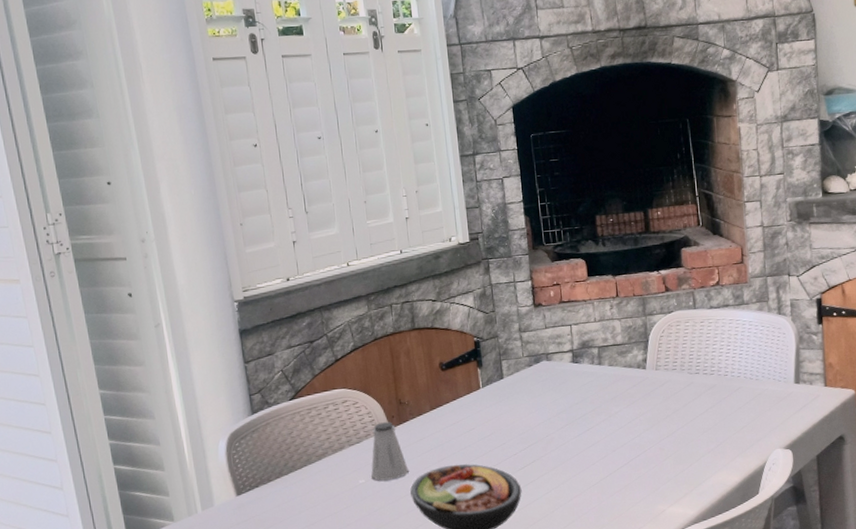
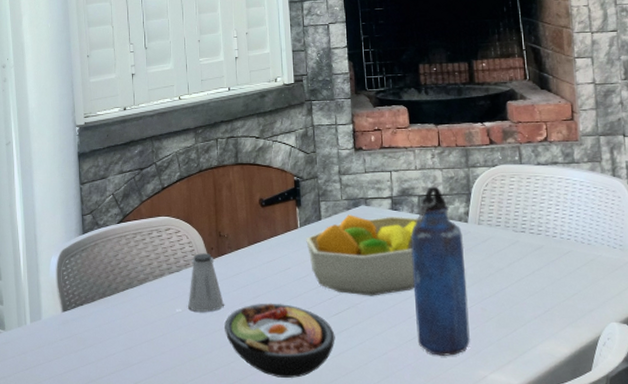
fruit bowl: none [489,367,601,448] -> present [306,215,421,296]
water bottle: none [592,336,651,497] -> present [411,186,471,356]

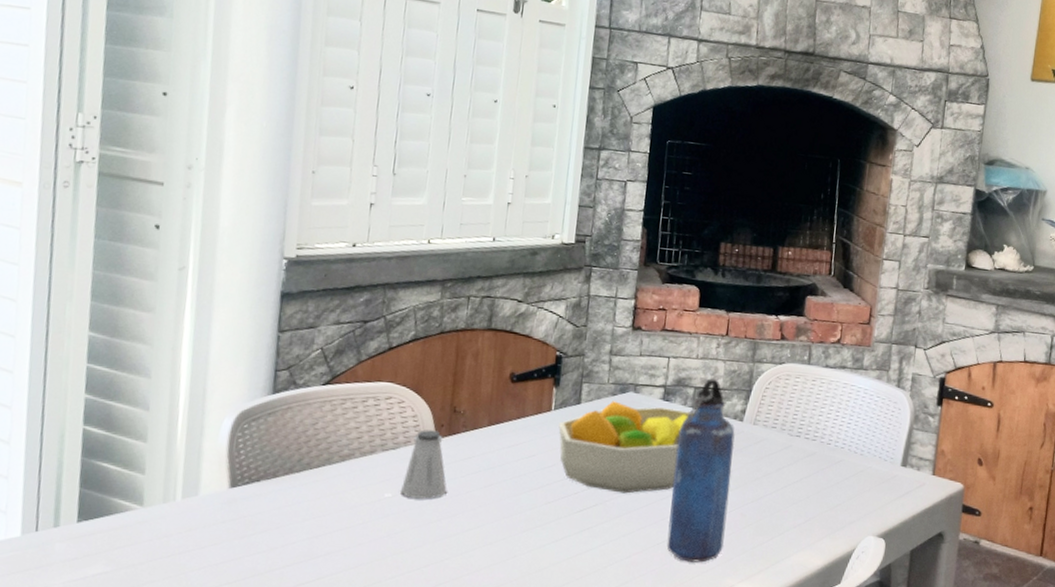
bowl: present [224,303,335,378] -> none [443,493,575,580]

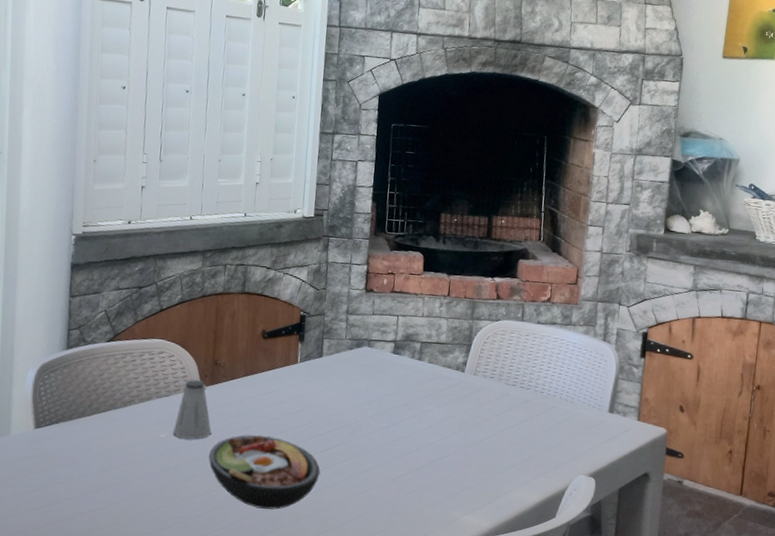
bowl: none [443,493,575,580] -> present [209,434,321,510]
fruit bowl: present [558,401,693,494] -> none [304,354,420,436]
water bottle: present [666,378,735,563] -> none [400,334,458,497]

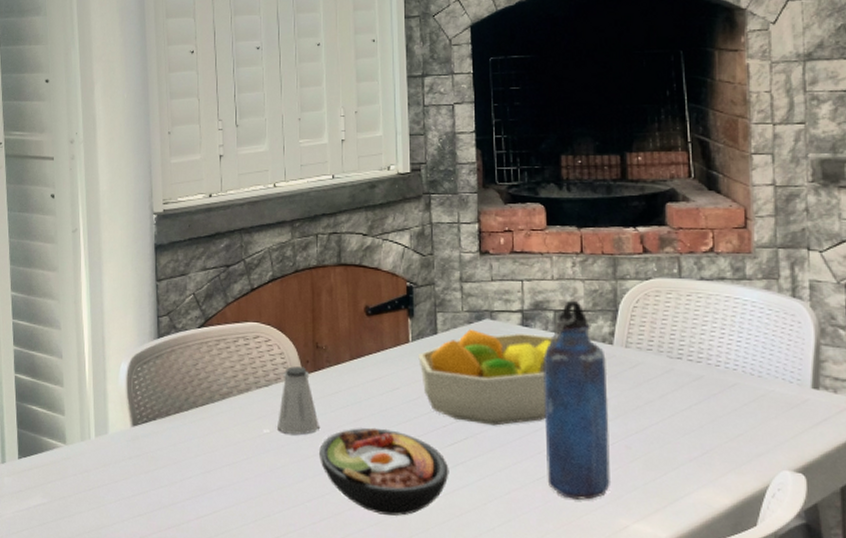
fruit bowl: none [304,354,420,436] -> present [418,329,556,426]
water bottle: none [400,334,458,497] -> present [543,300,612,500]

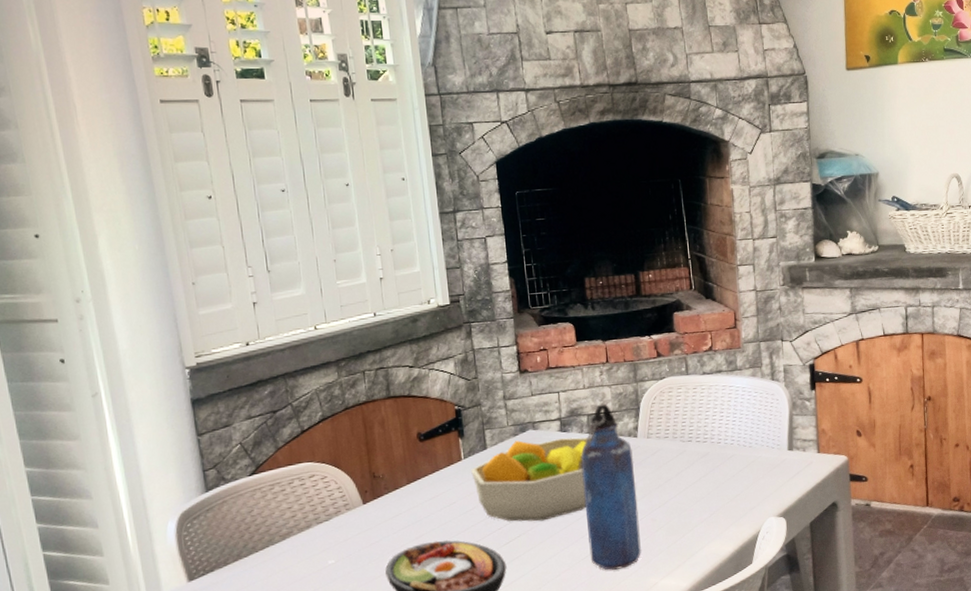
saltshaker: present [278,366,319,435] -> none [342,497,384,561]

